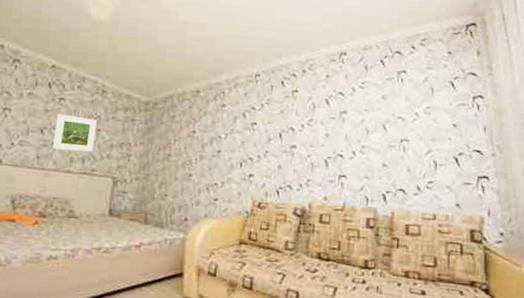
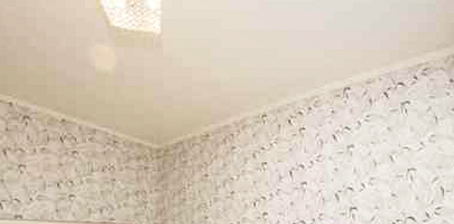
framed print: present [52,114,97,152] -> none [70,167,111,201]

